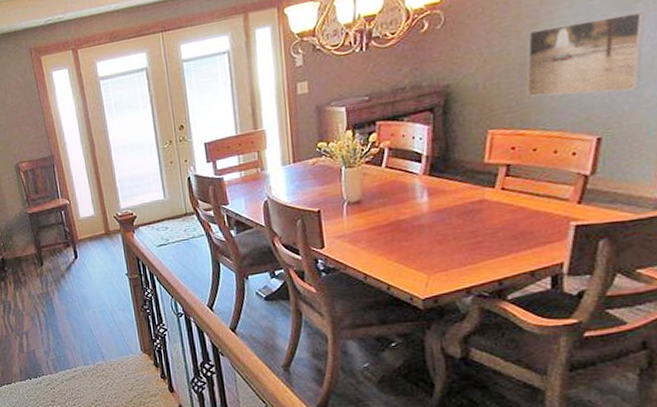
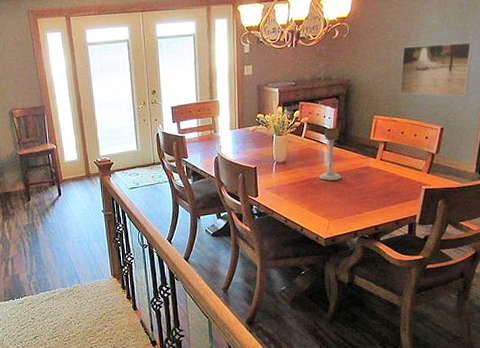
candle holder: none [410,150,444,222] -> present [319,127,342,181]

